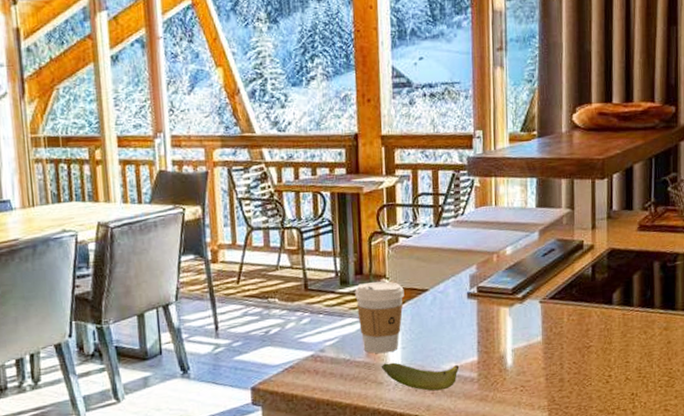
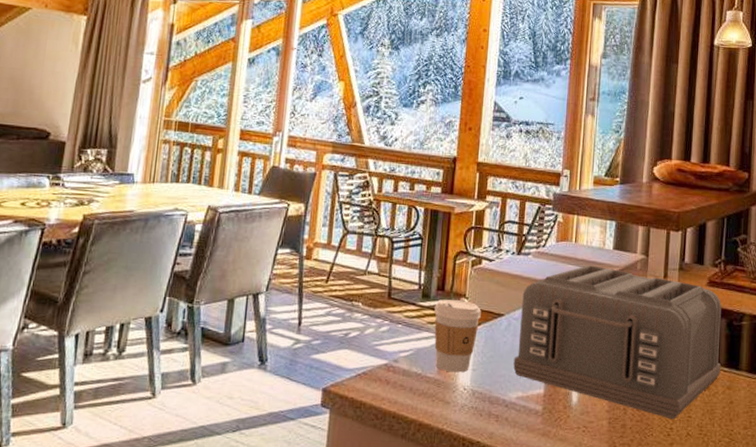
banana: present [381,362,460,392] -> none [450,383,526,419]
toaster: none [443,227,656,367] -> present [513,265,722,420]

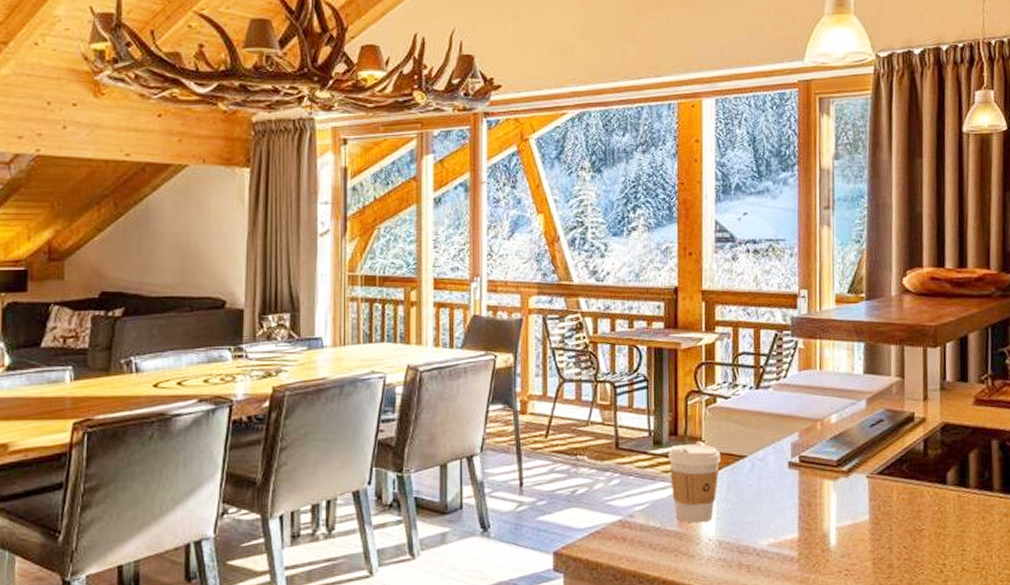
toaster: present [513,265,722,420] -> none [761,393,995,555]

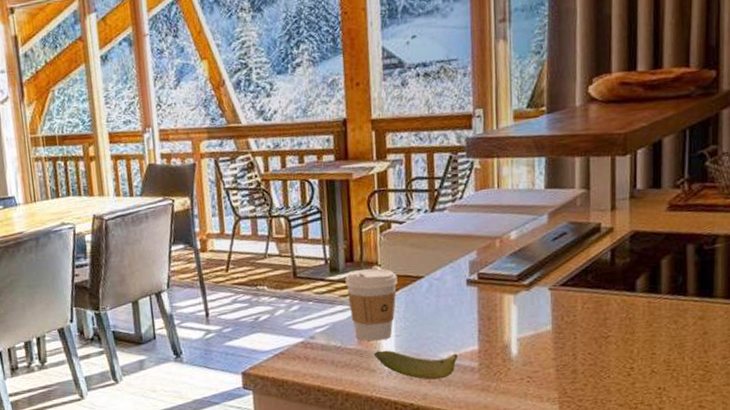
banana: none [693,534,778,569] -> present [373,350,458,380]

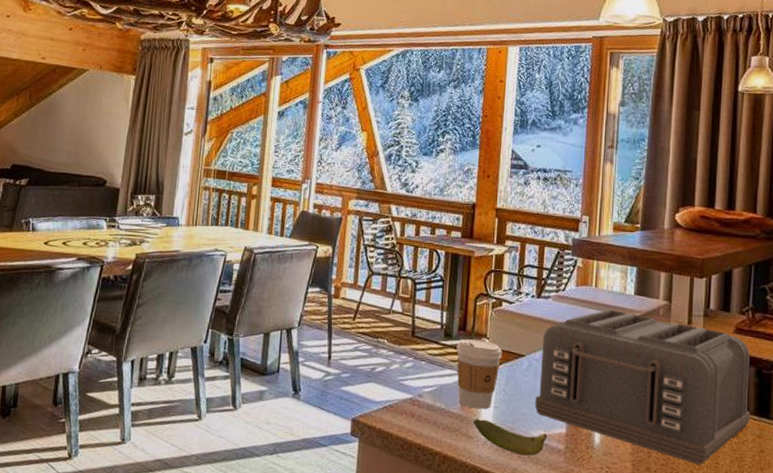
toaster: none [440,210,690,359] -> present [535,309,750,465]

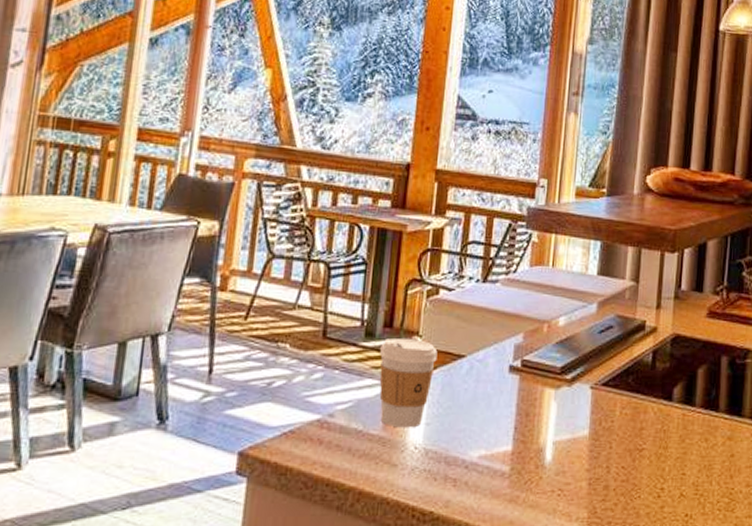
banana: present [473,419,548,456] -> none [397,441,490,483]
toaster: present [535,309,750,465] -> none [475,294,723,478]

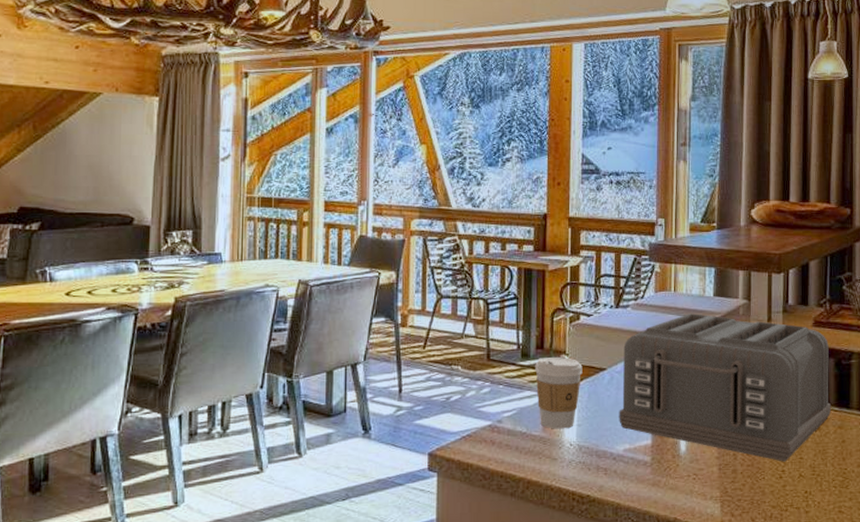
toaster: none [475,294,723,478] -> present [619,313,831,462]

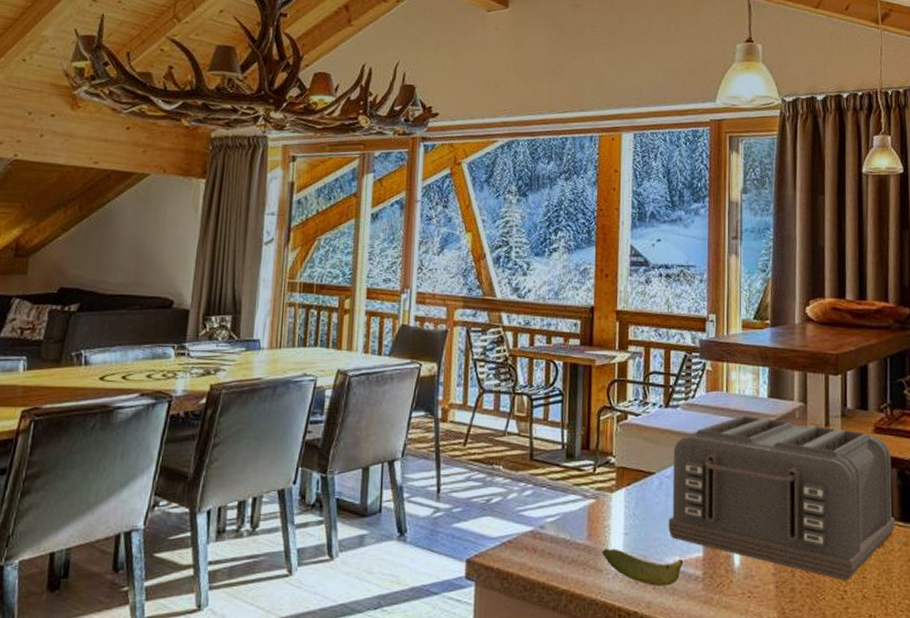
coffee cup: present [535,357,583,429] -> none [580,459,630,537]
banana: none [556,439,633,472] -> present [601,549,684,586]

